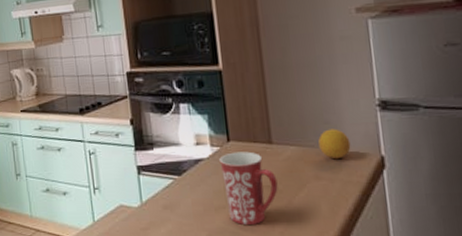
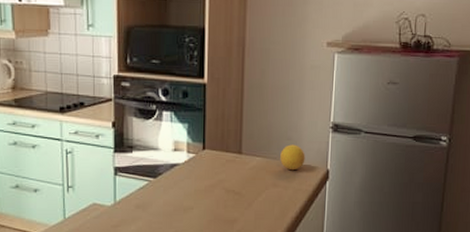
mug: present [219,151,278,226] -> none [193,159,242,225]

